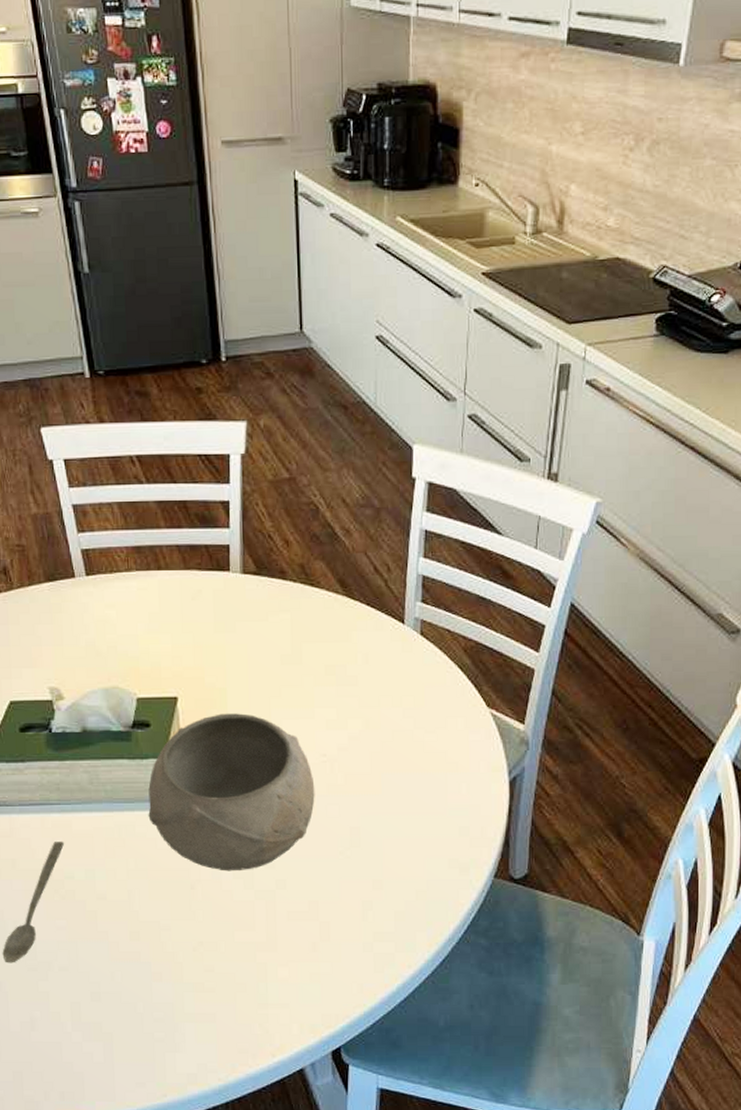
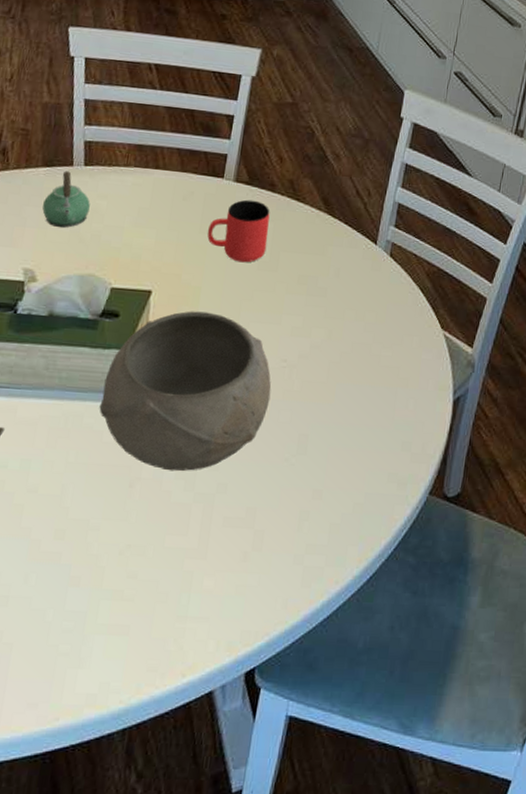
teapot: none [54,583,100,642] -> present [42,171,90,228]
cup: none [222,591,287,659] -> present [207,199,270,263]

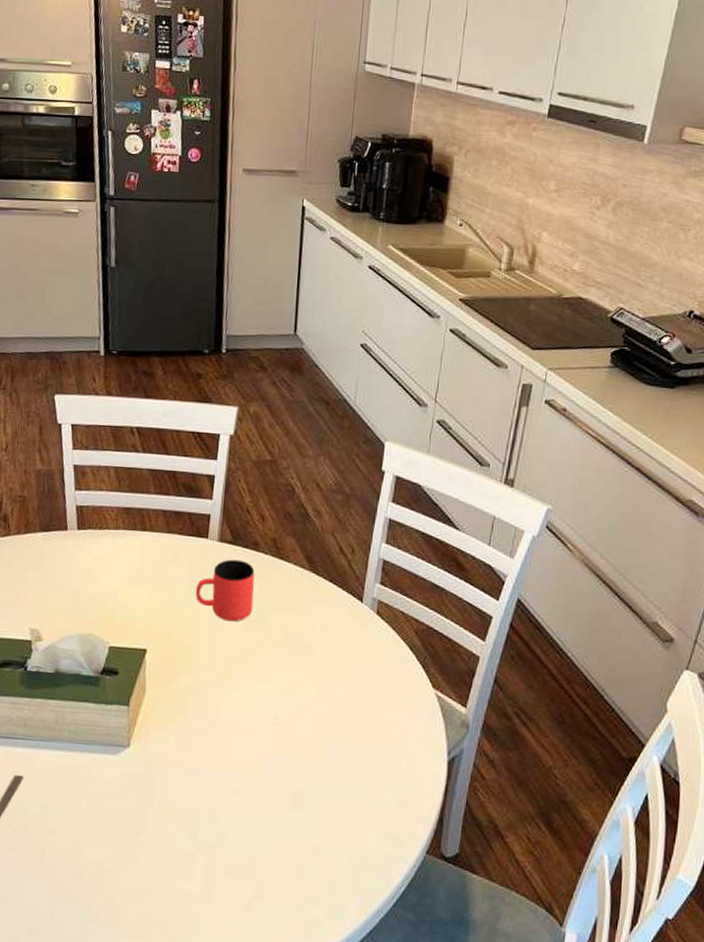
teapot: present [42,171,90,228] -> none [43,535,85,590]
bowl: present [99,311,272,472] -> none [105,669,265,822]

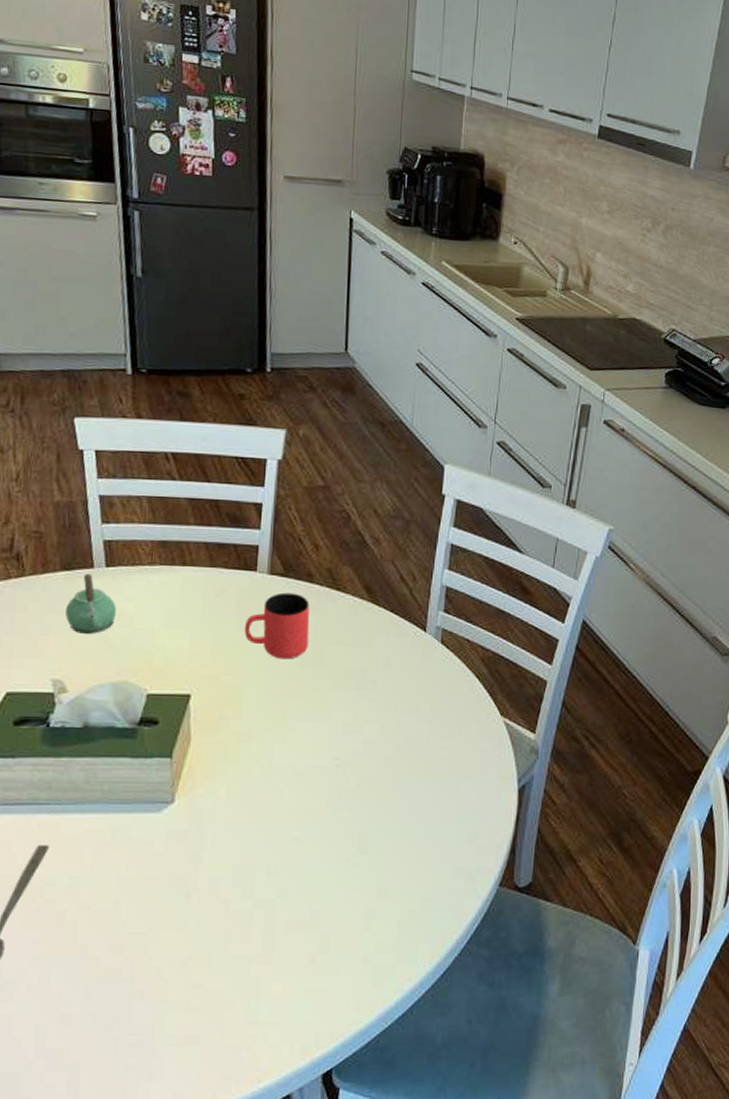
teapot: none [43,535,85,590] -> present [66,573,116,634]

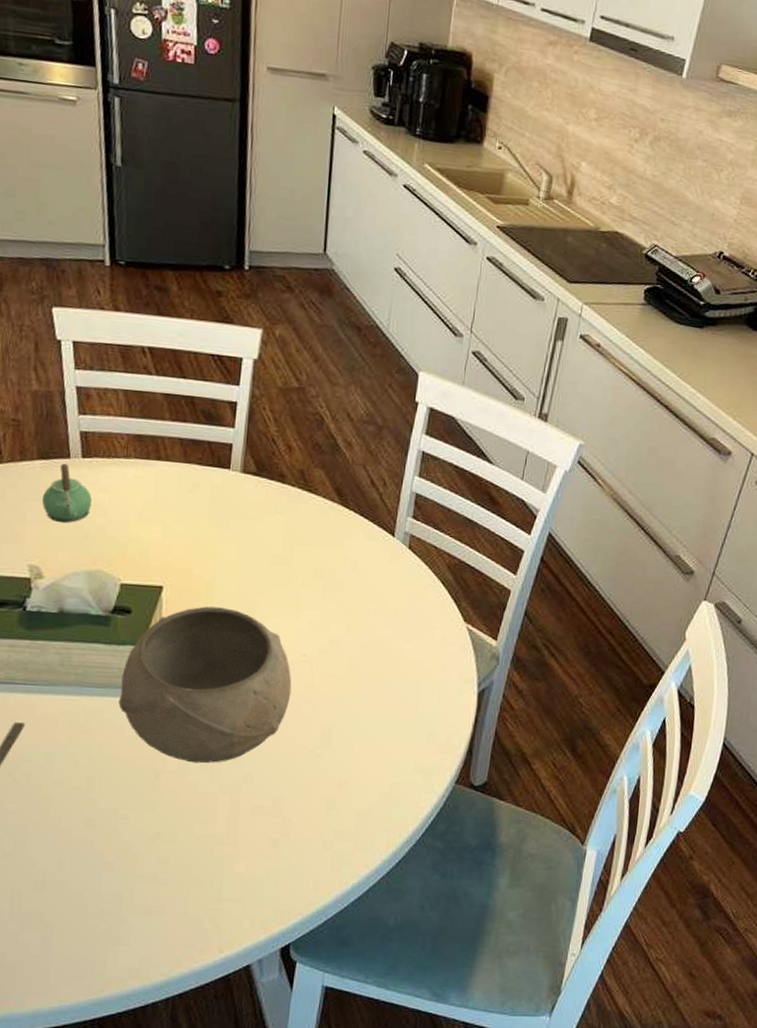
bowl: none [146,713,326,879] -> present [118,606,292,764]
cup: present [244,592,310,659] -> none [216,491,281,557]

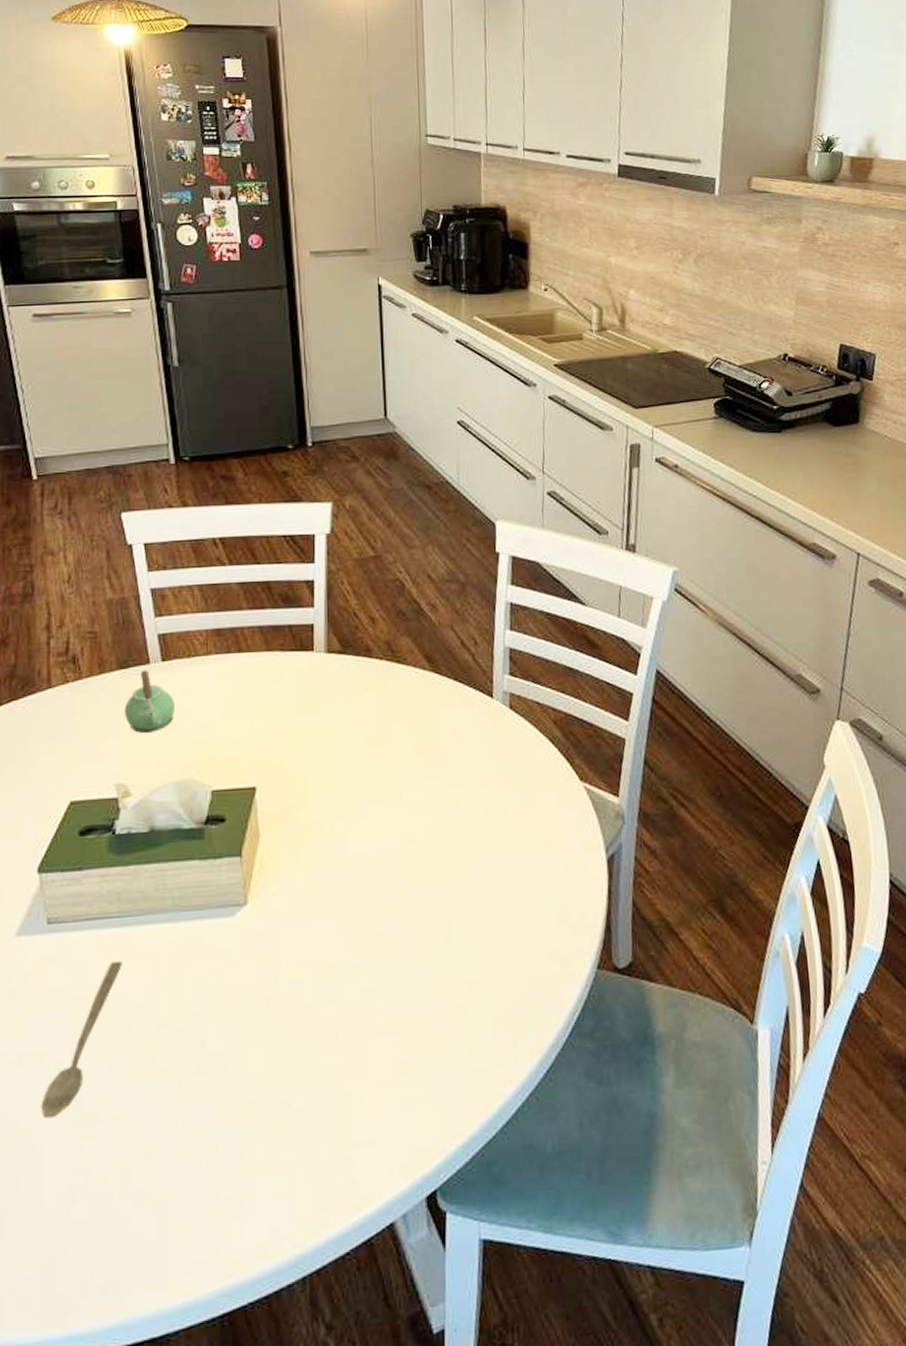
bowl: present [118,606,292,764] -> none [220,801,404,984]

